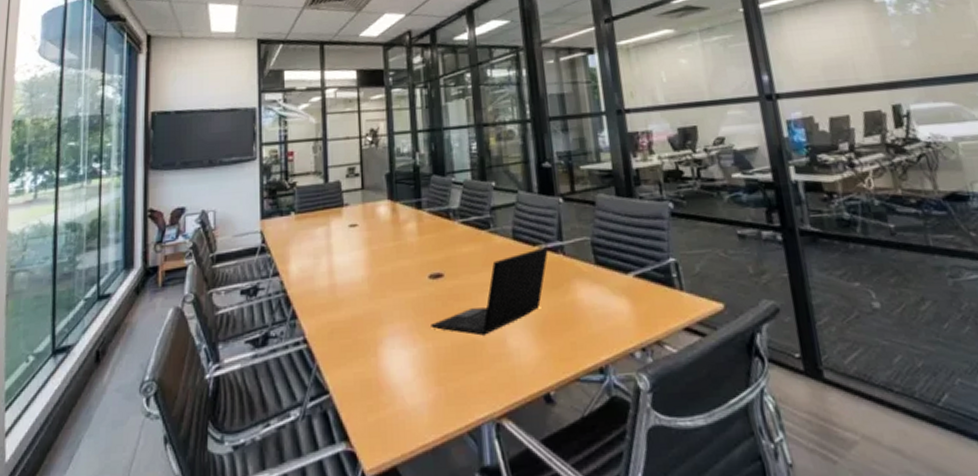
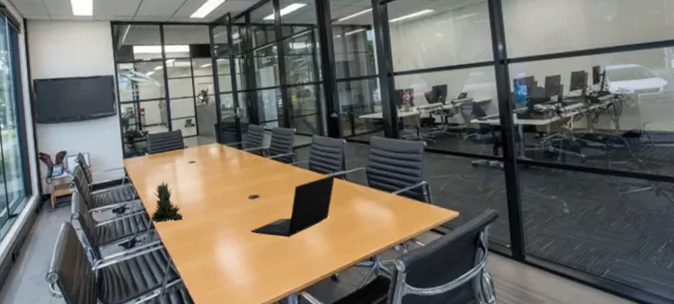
succulent plant: none [292,252,337,311] -> present [150,182,183,223]

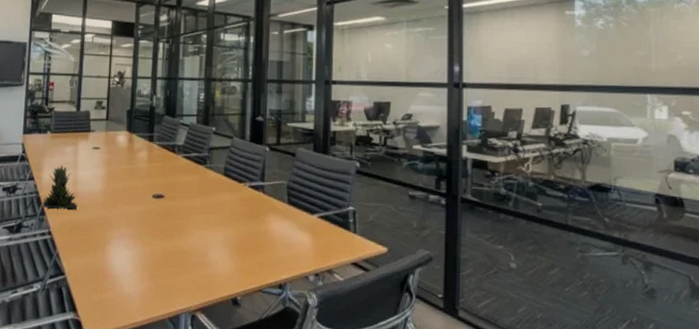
laptop: present [251,174,335,237] -> none [150,184,251,247]

